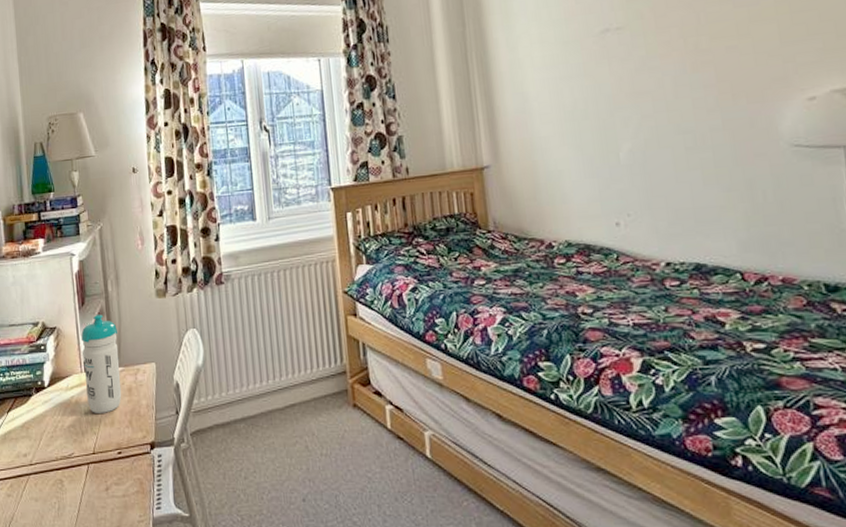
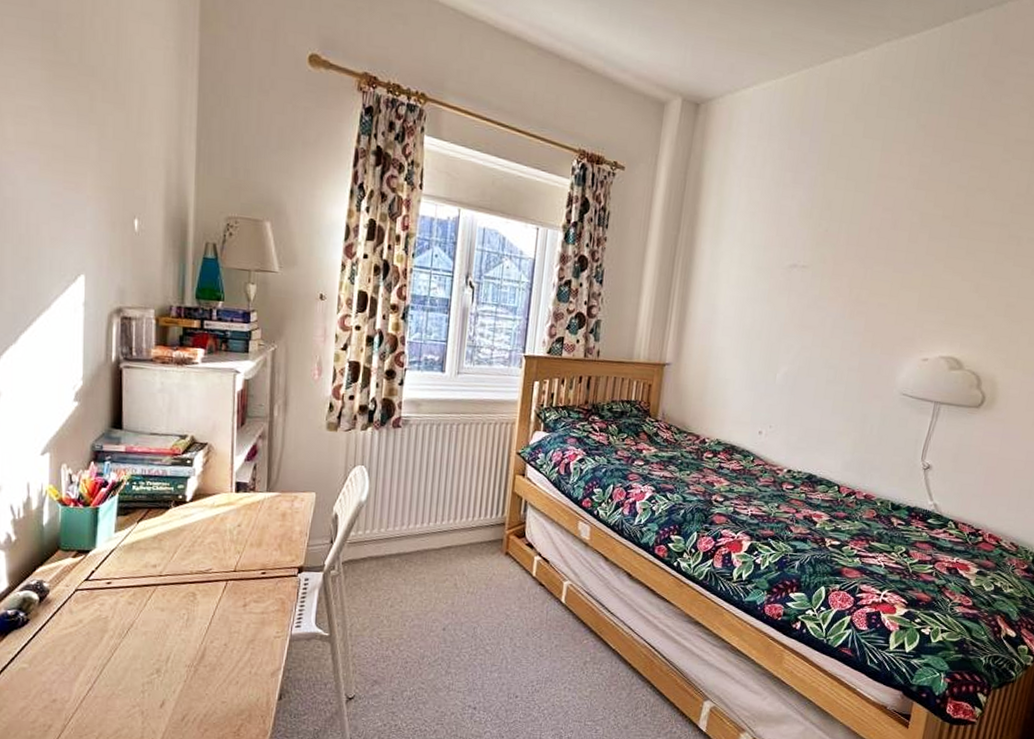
water bottle: present [81,315,122,413] -> none [234,437,278,535]

